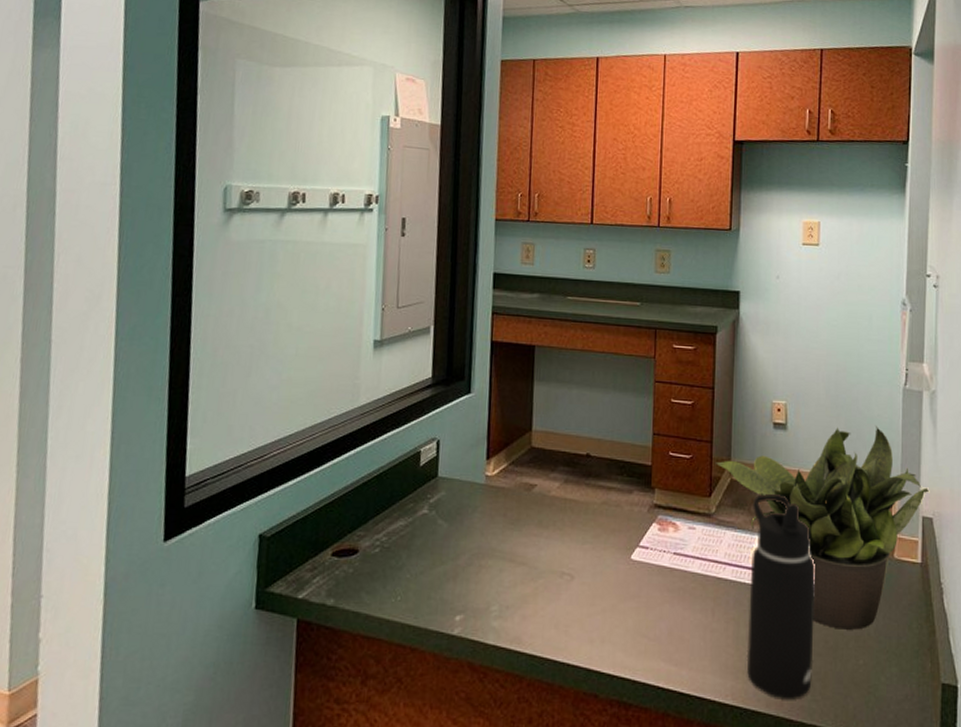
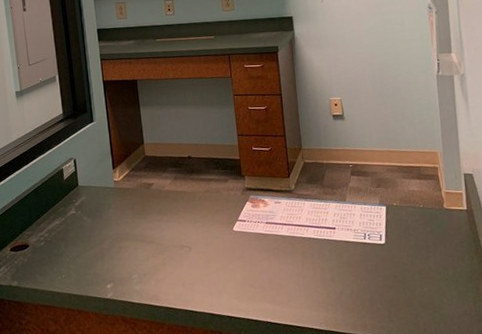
potted plant: present [715,425,929,630] -> none [290,107,467,267]
water bottle: present [746,494,815,698] -> none [323,169,388,322]

